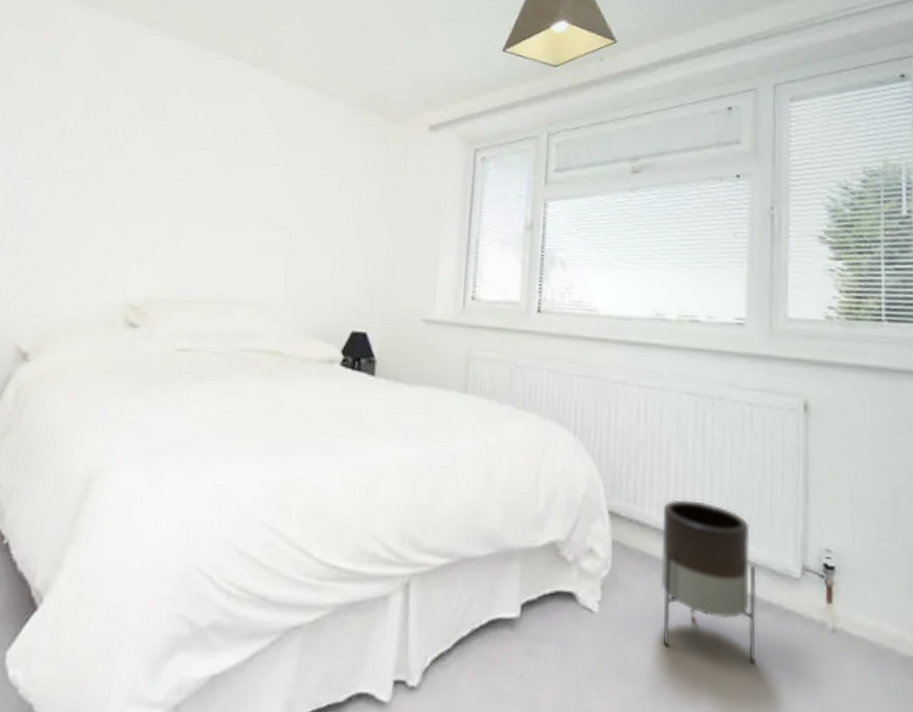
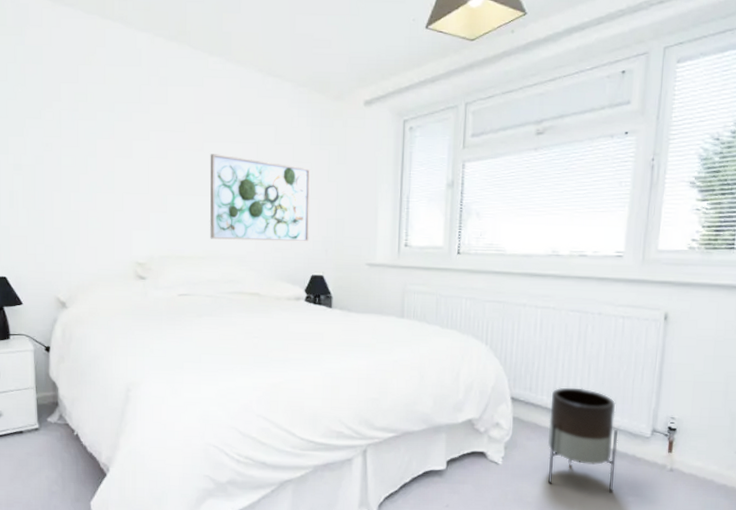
wall art: none [227,177,359,289] -> present [210,154,310,242]

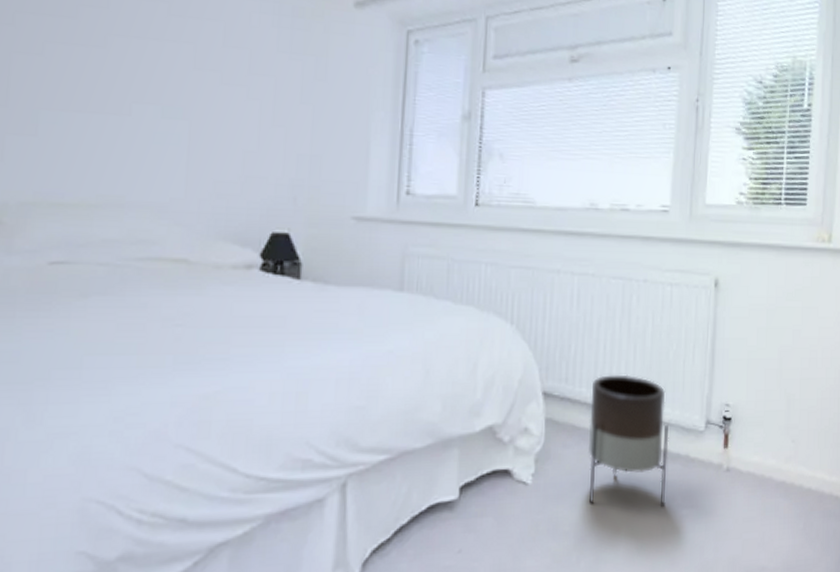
wall art: present [210,154,310,242] -> none [110,53,274,186]

